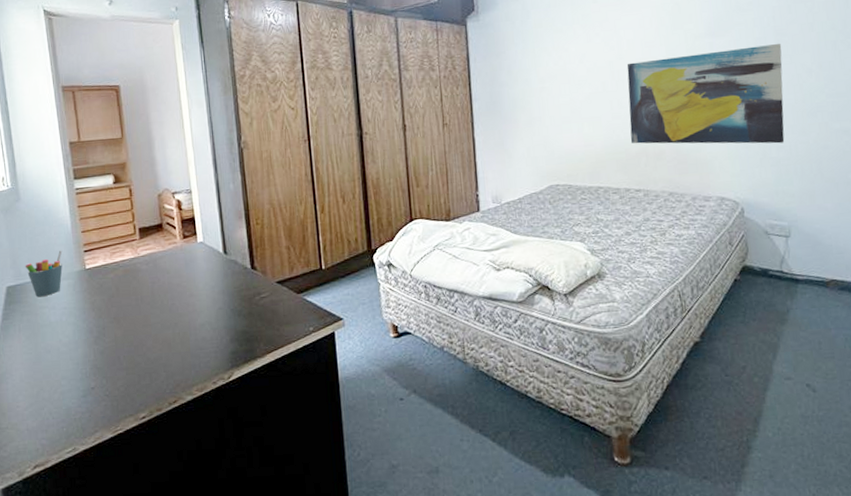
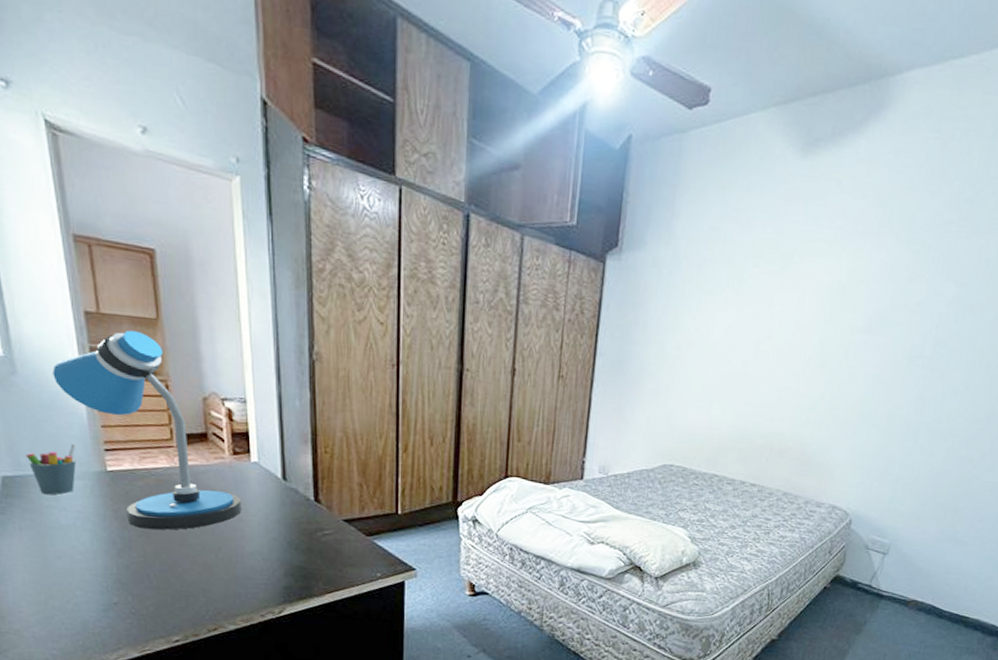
desk lamp: none [46,150,192,316] -> present [52,330,242,530]
wall art: present [627,43,785,144] -> none [757,345,937,461]

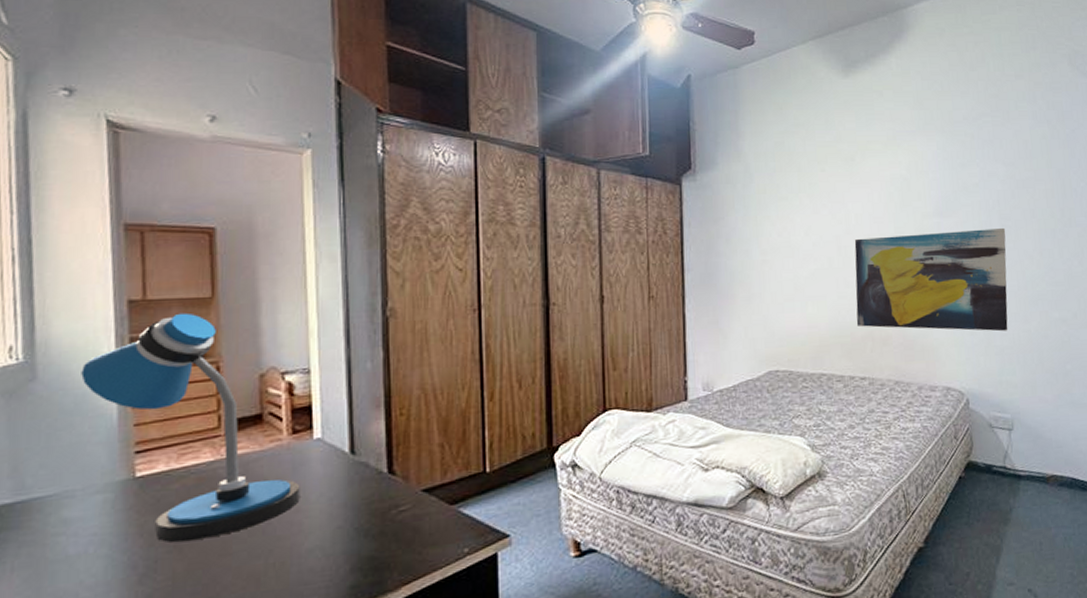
pen holder: present [25,443,76,495] -> none [32,451,100,520]
wall art: none [757,345,937,461] -> present [854,227,1008,332]

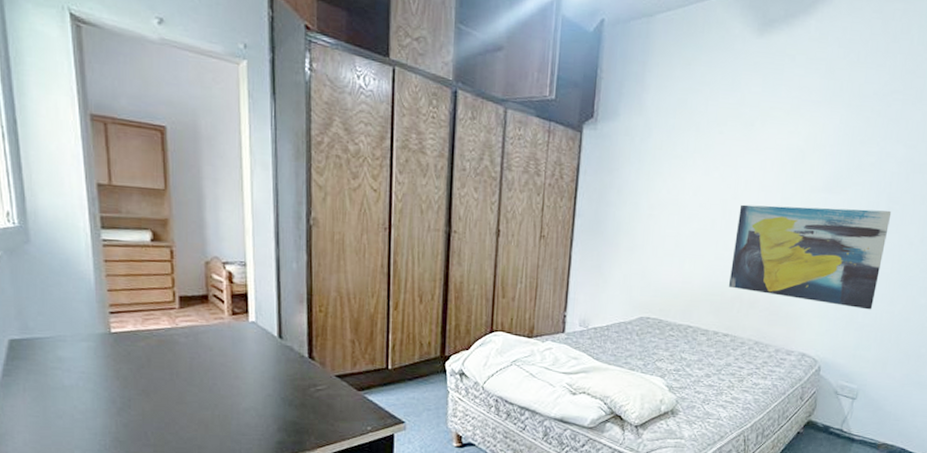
desk lamp: present [81,313,300,543] -> none [64,200,239,389]

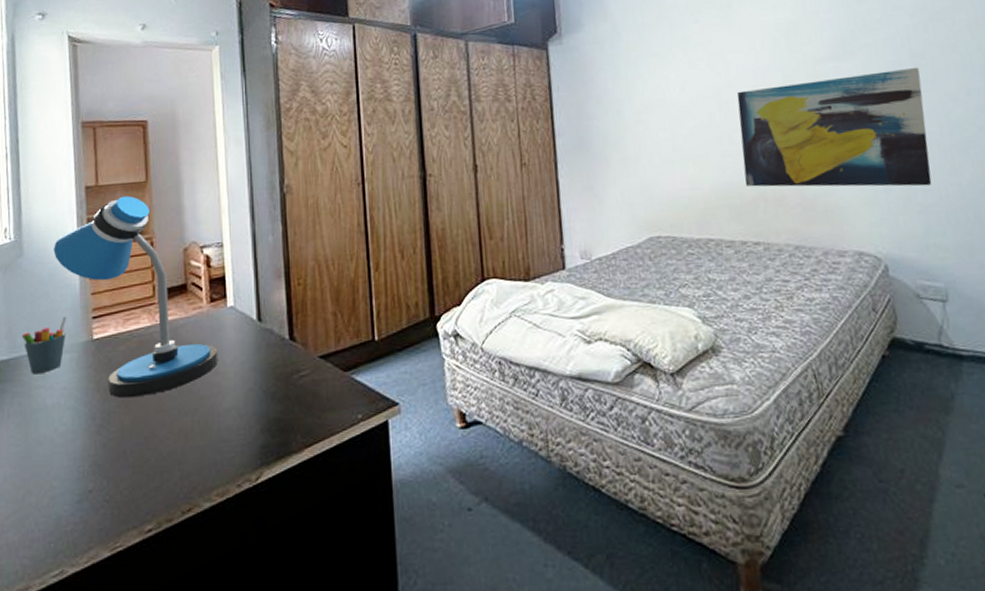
pen holder: none [33,307,83,357] -> present [21,316,67,375]
desk lamp: none [64,200,239,389] -> present [53,195,218,398]

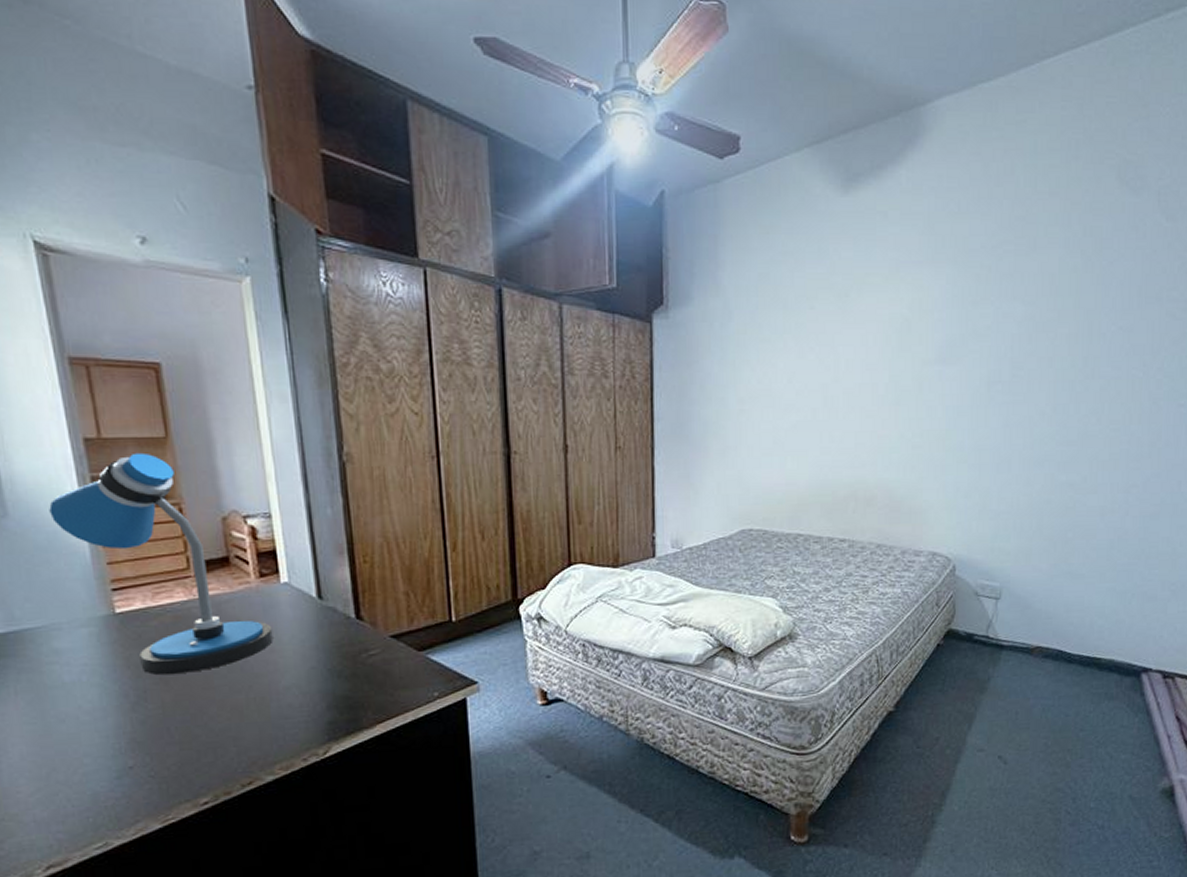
pen holder: present [21,316,67,375] -> none [20,587,80,650]
wall art: present [737,67,932,187] -> none [839,378,1017,495]

